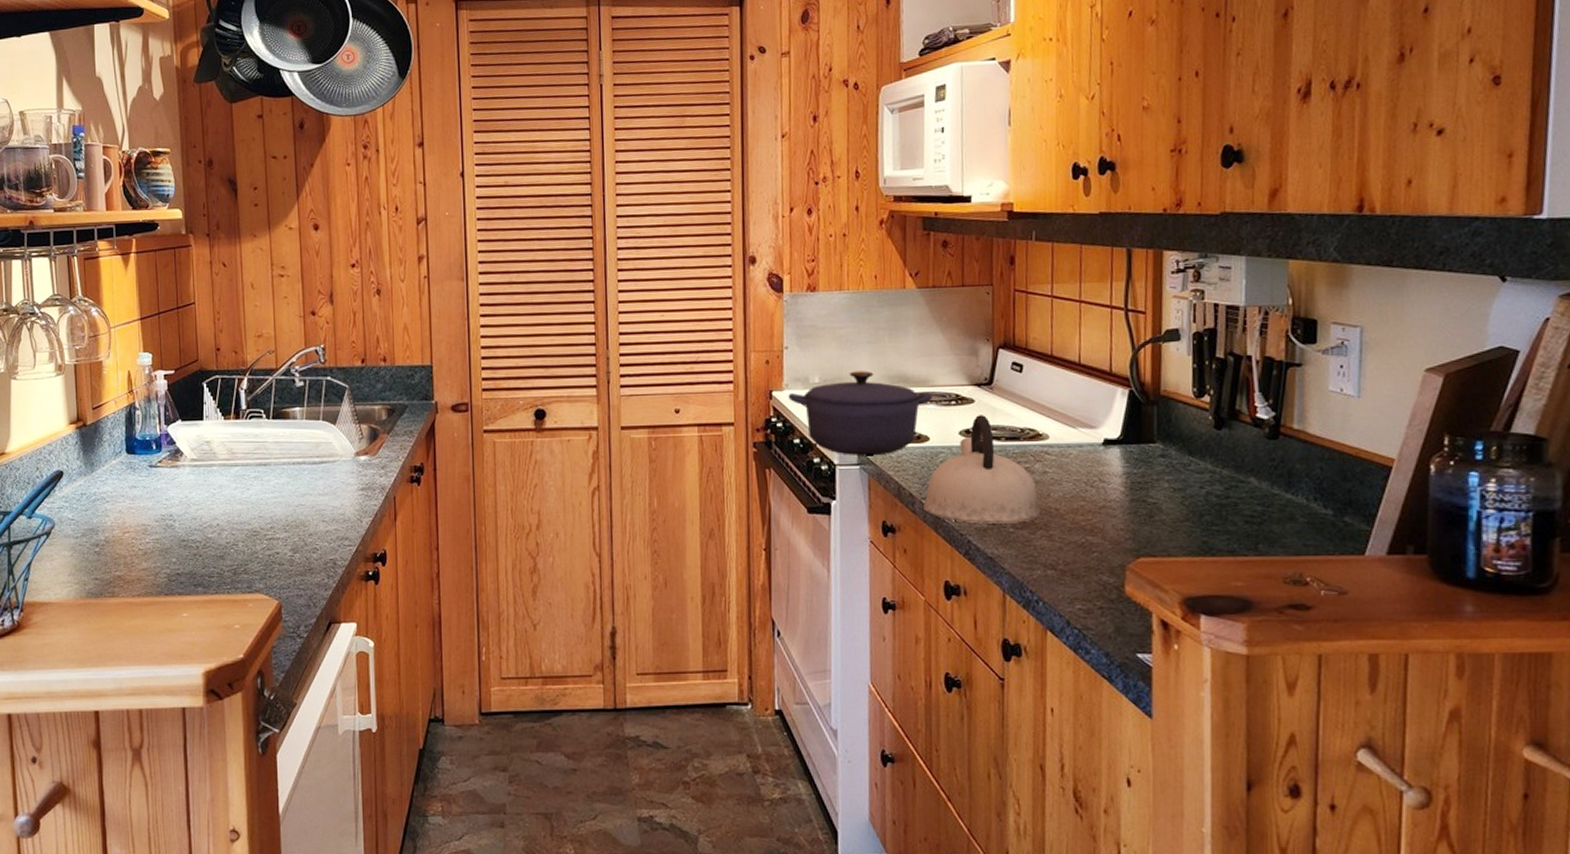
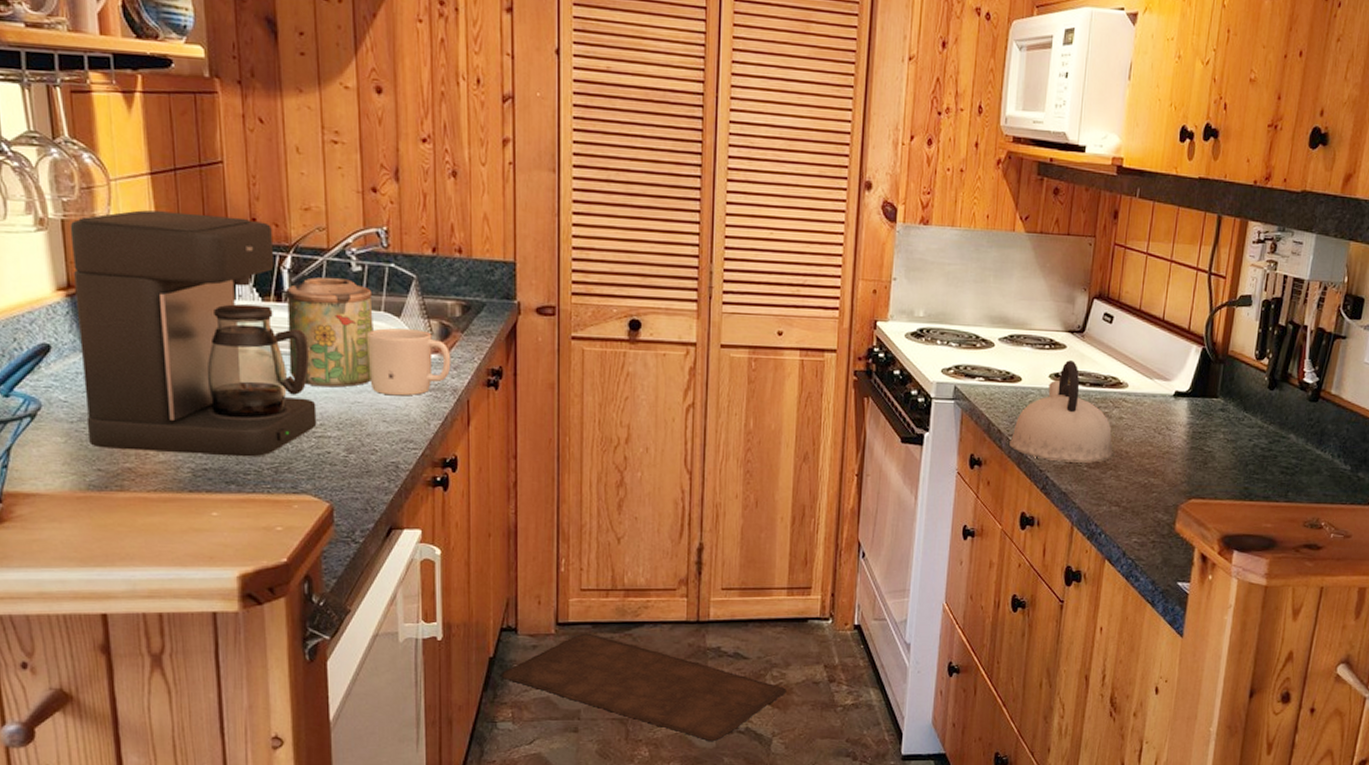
coffee maker: none [80,349,268,561] -> present [69,210,317,457]
canister: none [242,393,314,493] -> present [285,277,373,388]
mug: none [308,434,380,497] -> present [367,328,451,396]
doormat: none [429,723,710,840] -> present [499,633,787,742]
cooking pot: present [788,371,933,455] -> none [892,308,1029,391]

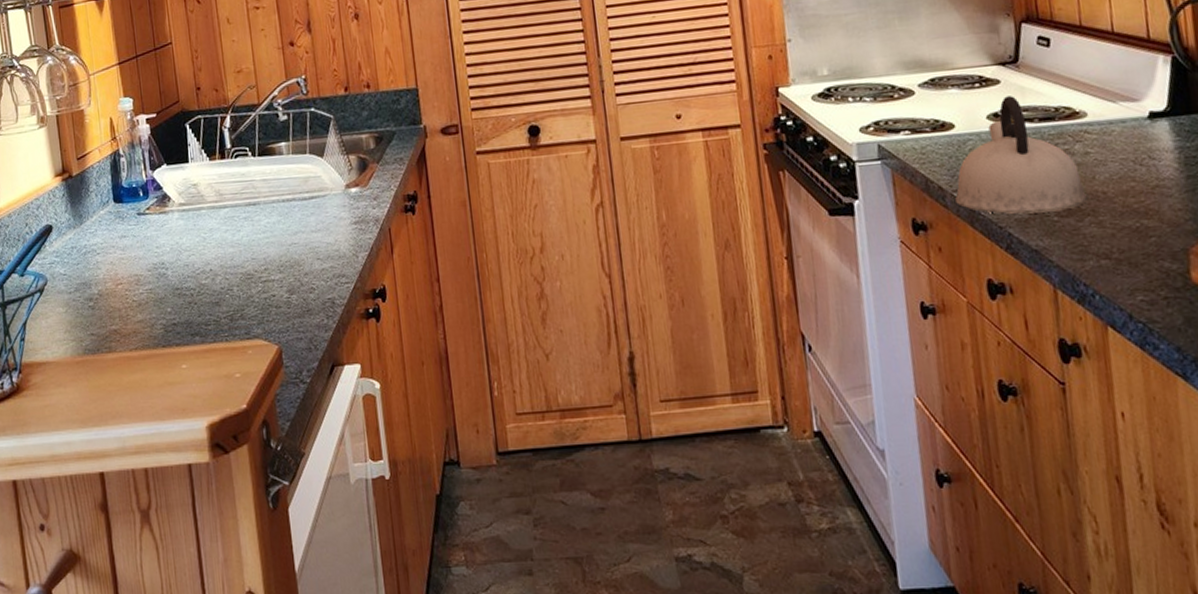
coffee maker: present [69,210,317,457] -> none [62,88,262,314]
canister: present [285,277,373,388] -> none [227,128,304,234]
mug: present [367,328,451,396] -> none [297,166,372,233]
doormat: present [499,633,787,742] -> none [447,461,750,582]

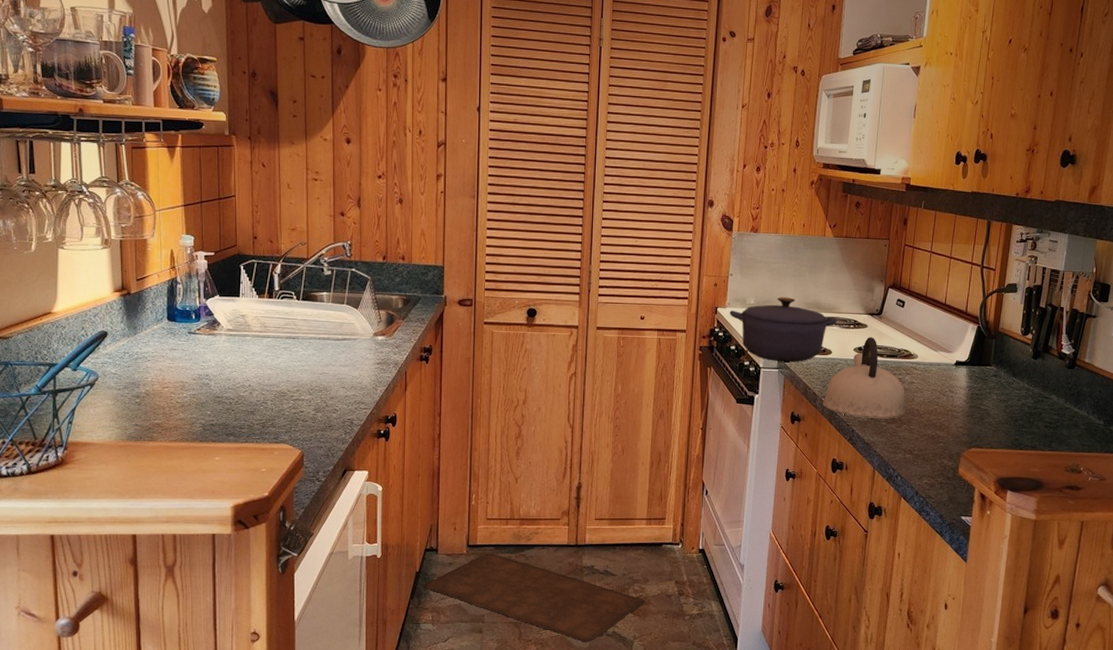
doormat: none [447,461,750,582] -> present [423,553,645,643]
cooking pot: none [796,58,955,150] -> present [729,297,838,362]

